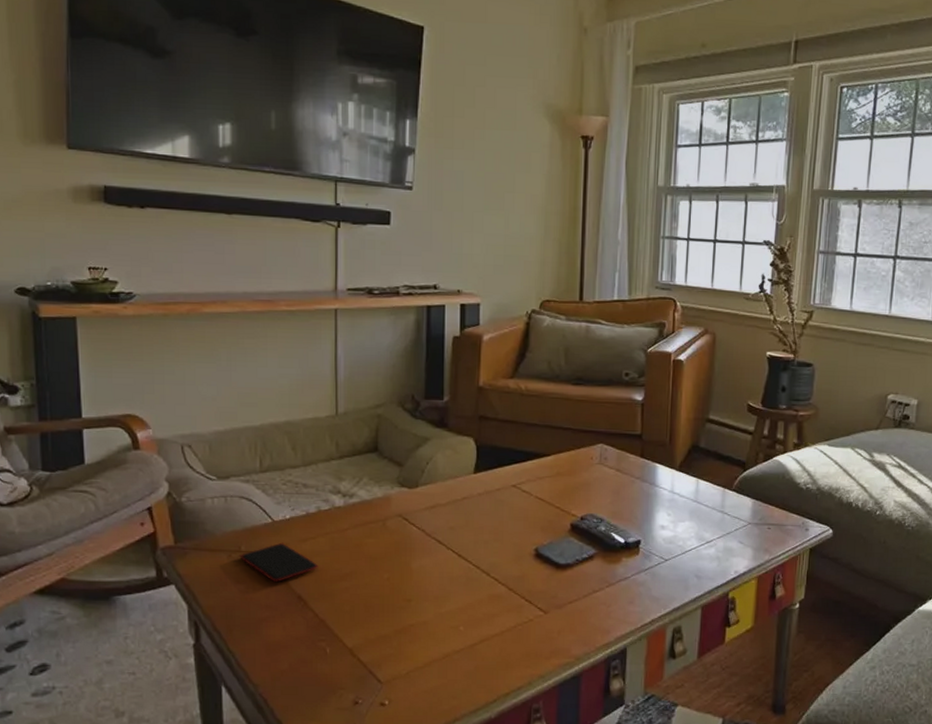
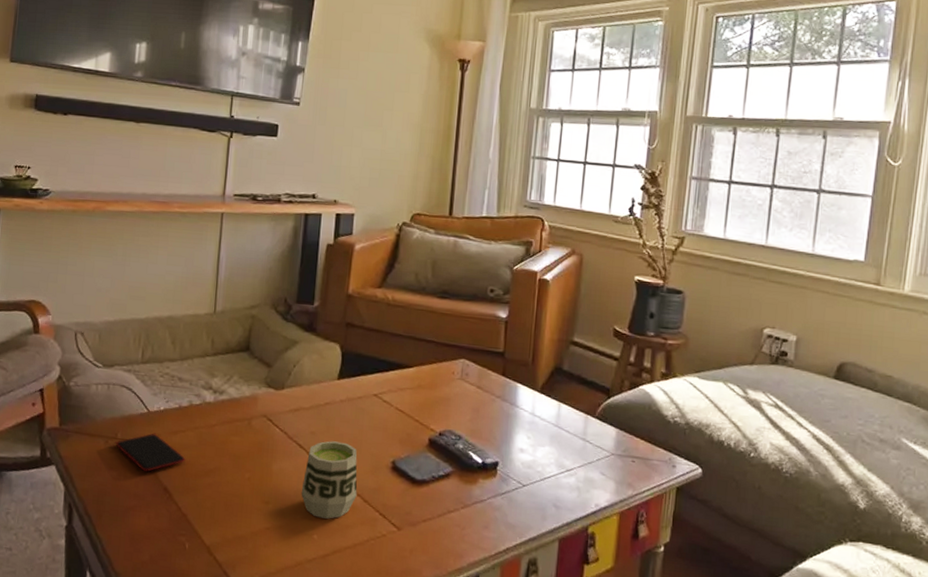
cup: none [444,534,501,610] -> present [301,441,357,519]

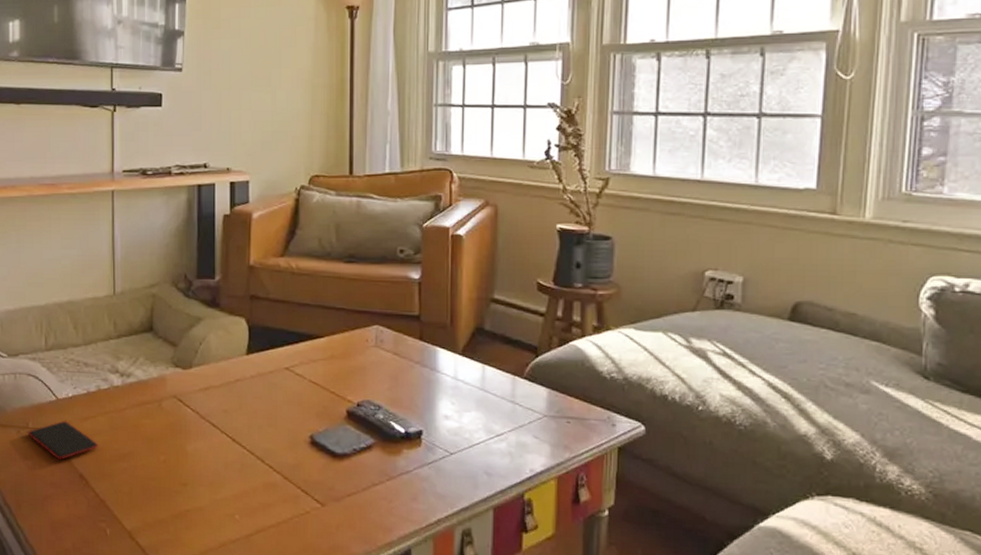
cup: present [301,441,357,519] -> none [218,418,276,498]

